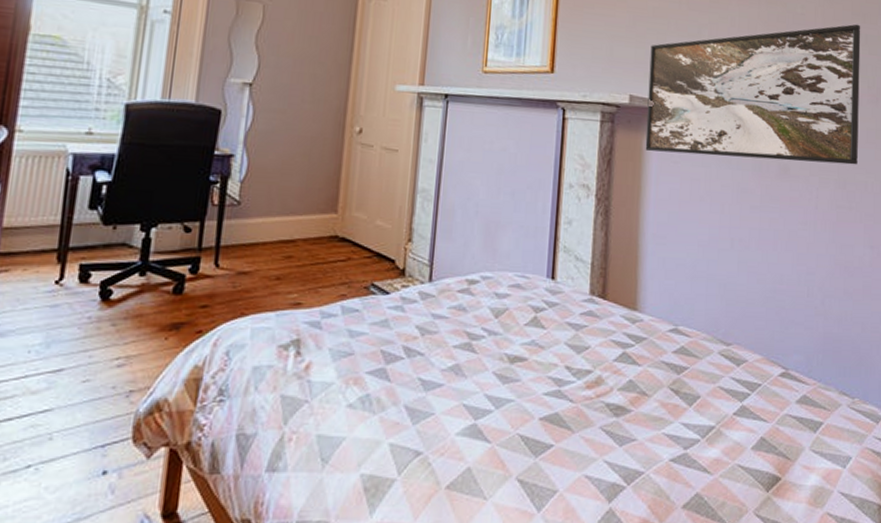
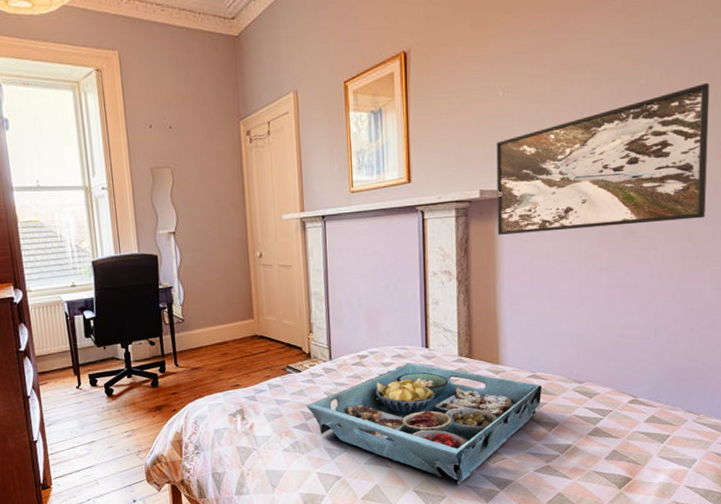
serving tray: none [389,296,685,474] -> present [306,362,543,485]

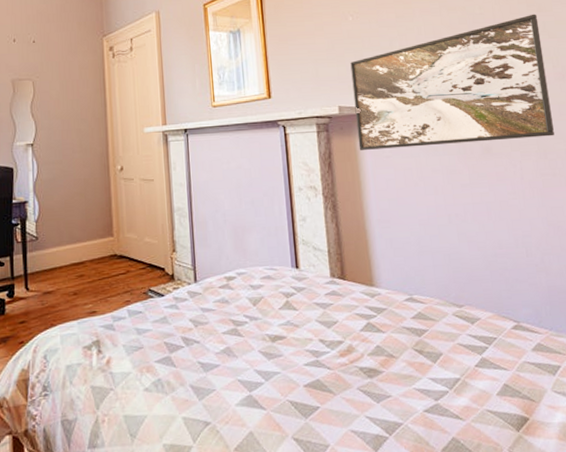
serving tray: present [306,362,543,485] -> none [170,284,422,430]

